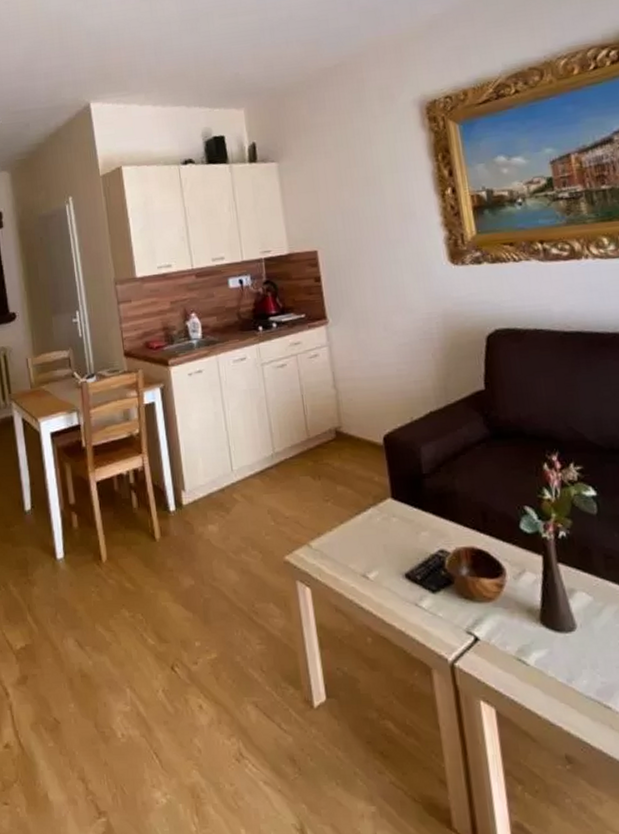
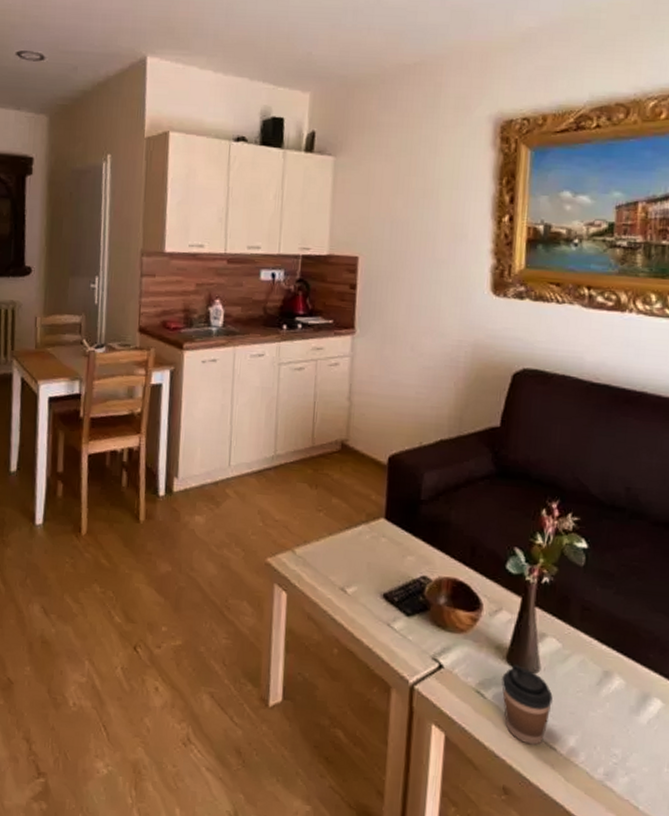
coffee cup: none [539,625,597,707] -> present [501,665,553,745]

